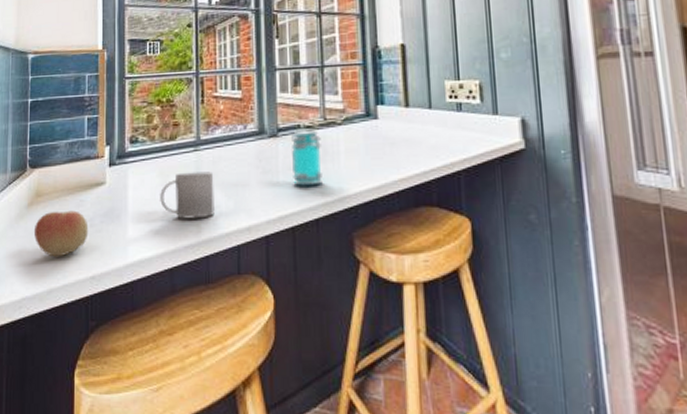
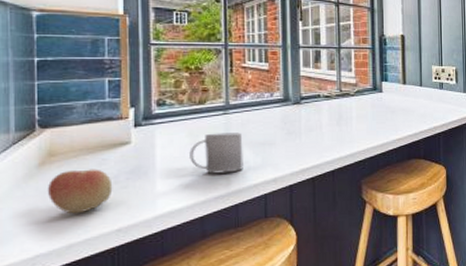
jar: present [292,130,323,186] -> none [313,99,338,144]

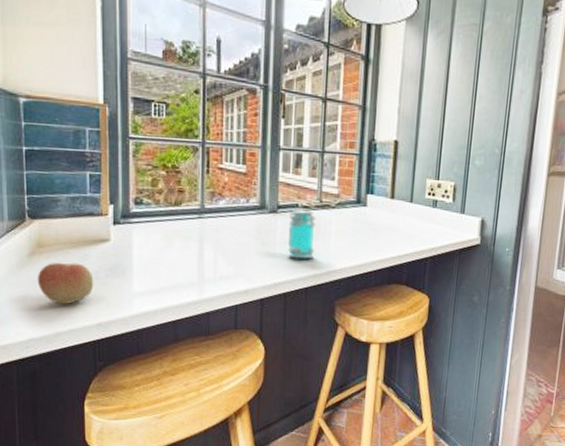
mug: present [189,132,243,174] -> none [164,237,217,280]
jar: none [313,99,338,144] -> present [288,209,316,259]

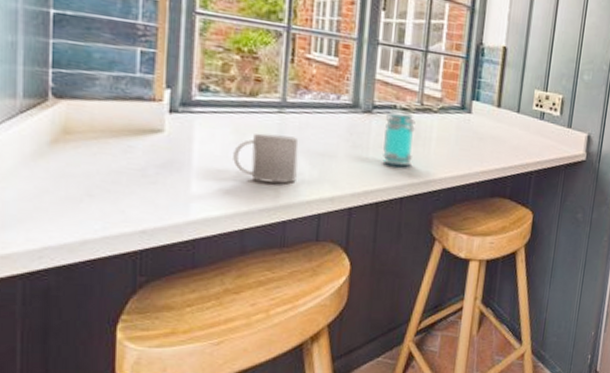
apple: present [37,263,94,305] -> none [59,154,139,207]
mug: none [164,237,217,280] -> present [233,133,299,184]

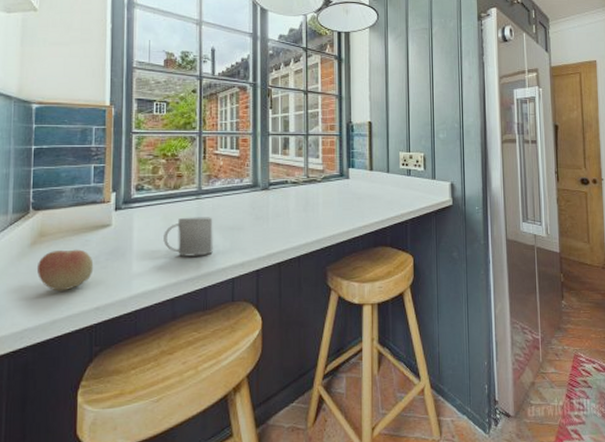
apple: none [59,154,139,207] -> present [36,249,94,292]
jar: present [382,111,415,166] -> none [280,185,304,230]

